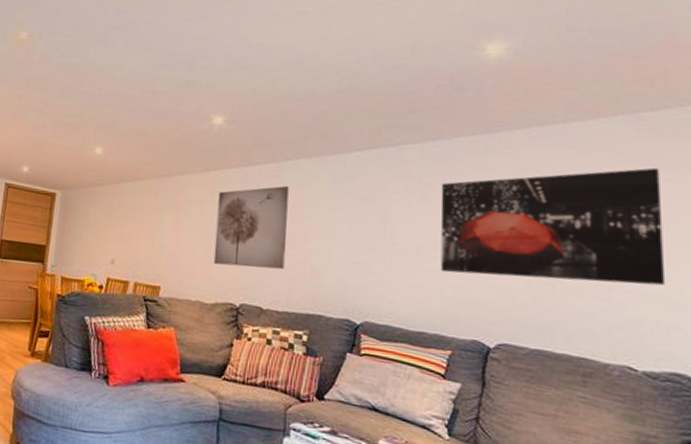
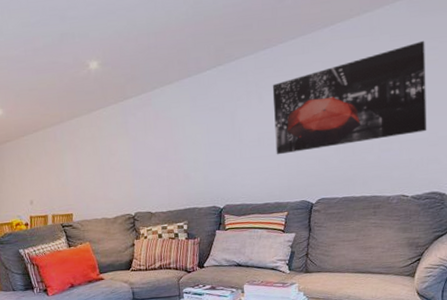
wall art: present [213,186,289,270] -> none [105,112,164,186]

